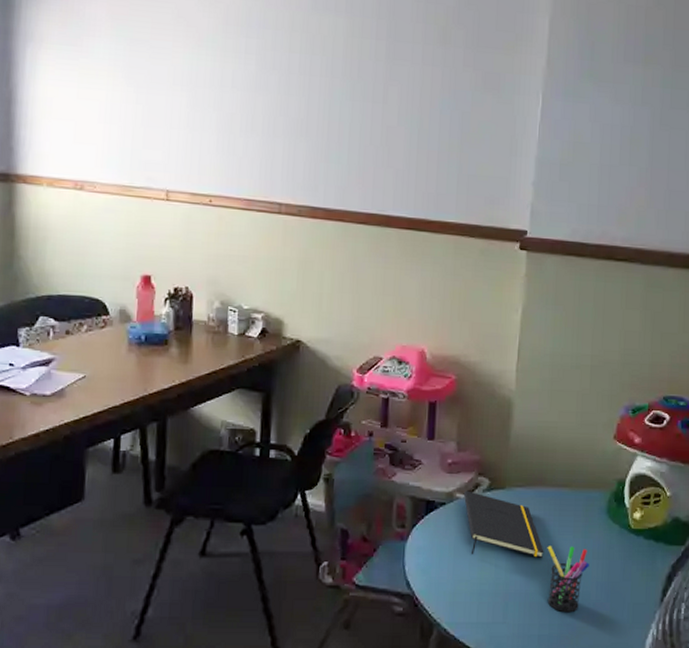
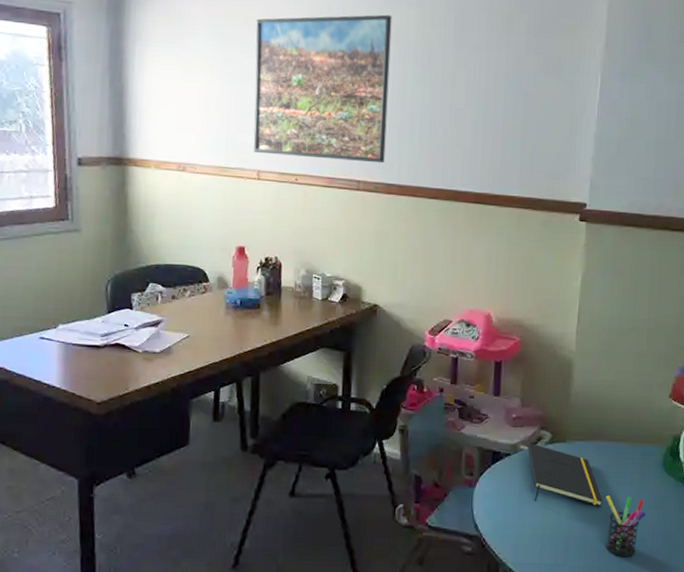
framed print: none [162,21,319,185] -> present [253,14,392,164]

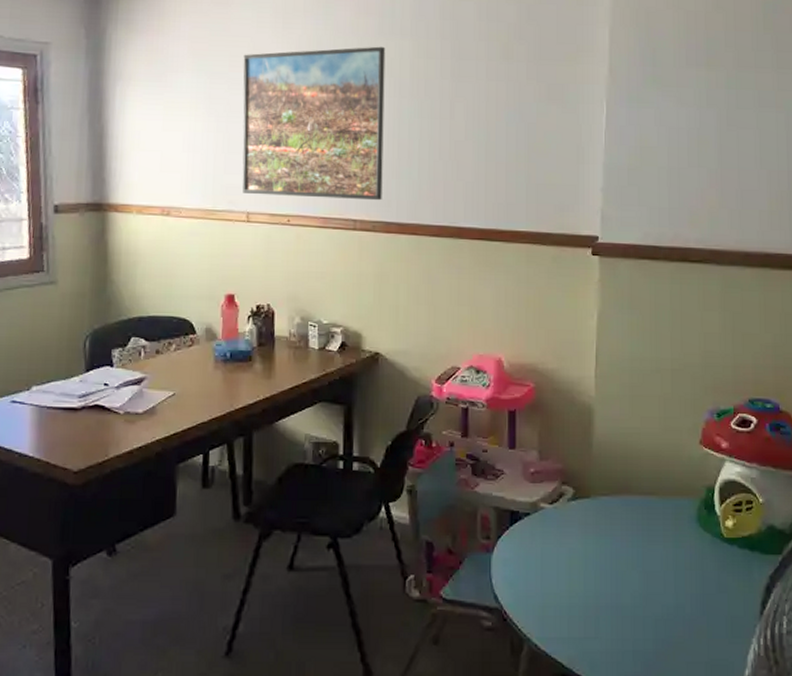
notepad: present [527,443,603,506] -> none [547,500,634,569]
pen holder: present [605,495,646,558] -> none [637,556,682,627]

